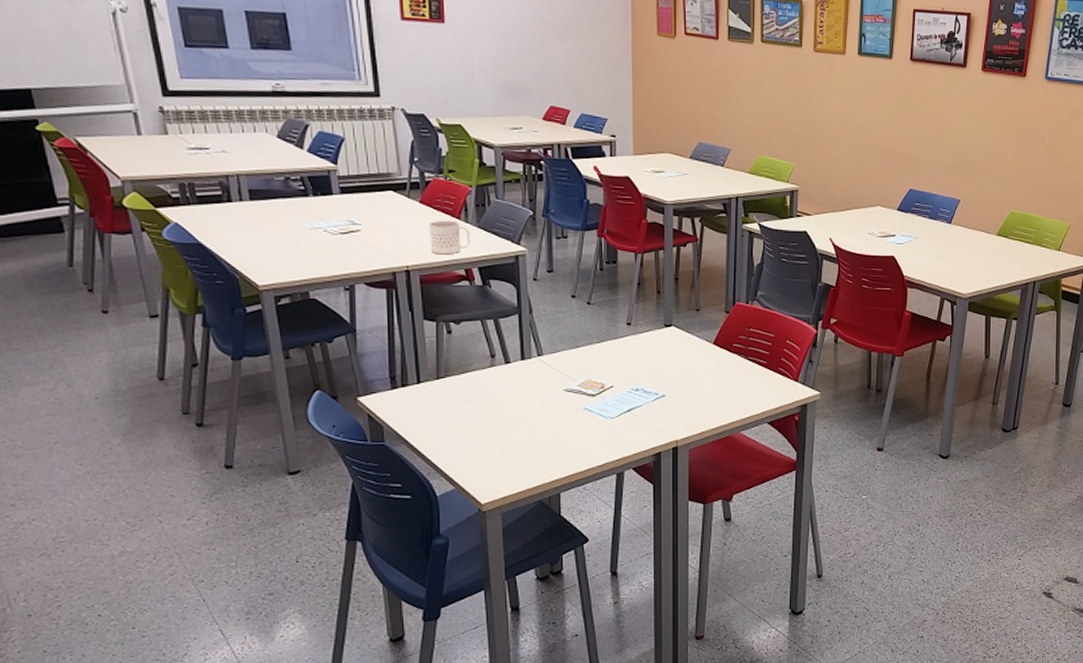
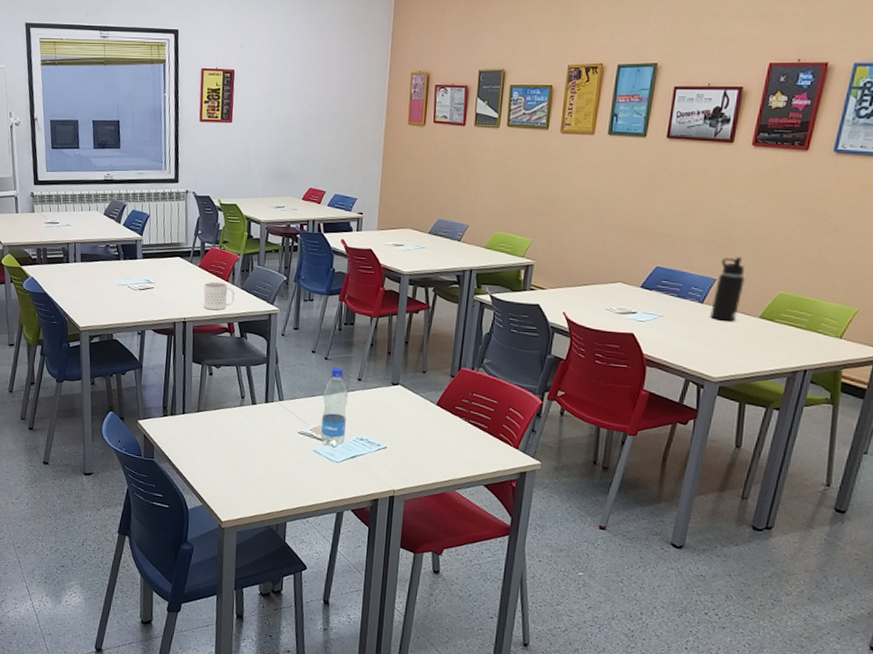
bottle: none [589,312,619,403] -> present [320,367,348,448]
water bottle: none [957,178,983,240] -> present [710,257,745,321]

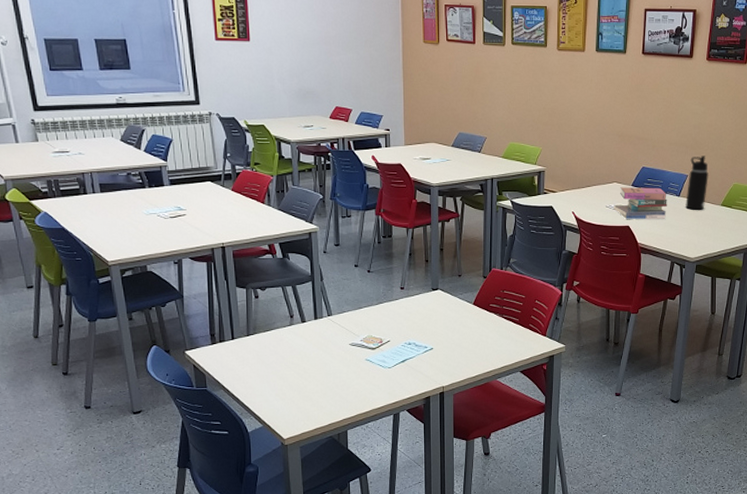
mug: present [203,281,235,311] -> none [238,204,273,233]
bottle: present [320,367,348,448] -> none [369,278,395,355]
books: none [615,288,686,329] -> present [613,187,667,219]

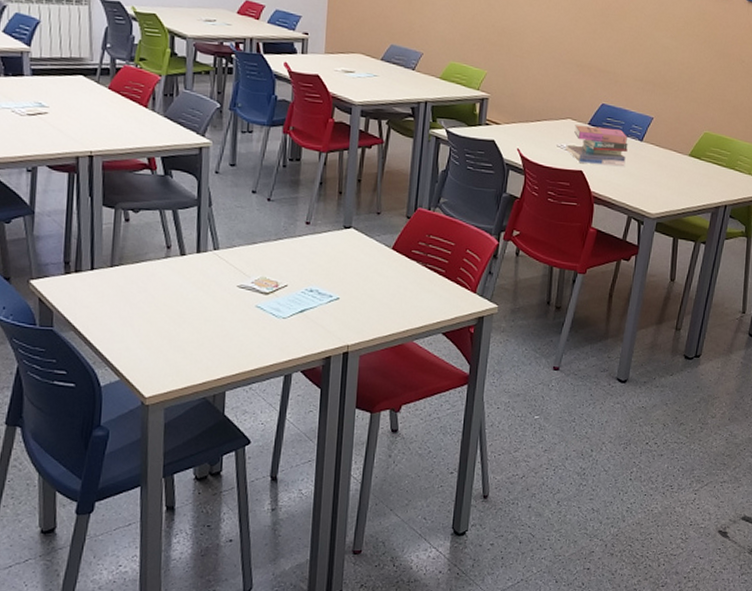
water bottle: present [686,156,708,210] -> none [648,96,677,159]

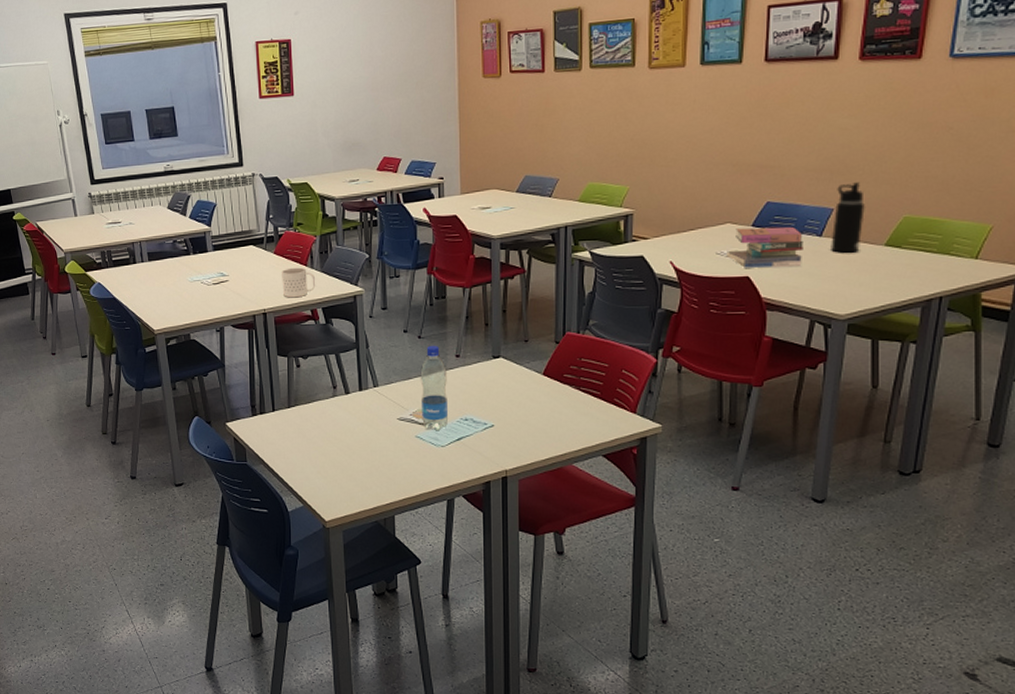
mug: none [115,107,156,143] -> present [281,267,316,298]
bottle: none [264,209,295,302] -> present [420,345,449,431]
water bottle: none [648,96,677,159] -> present [831,182,865,253]

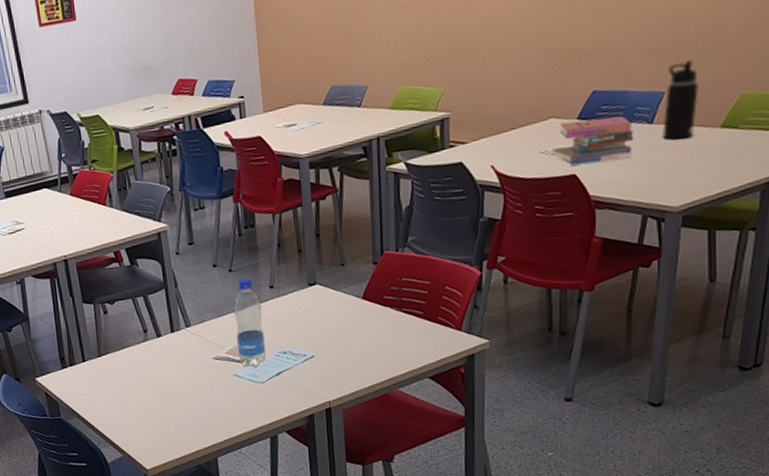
mug: present [281,267,316,298] -> none [78,207,117,242]

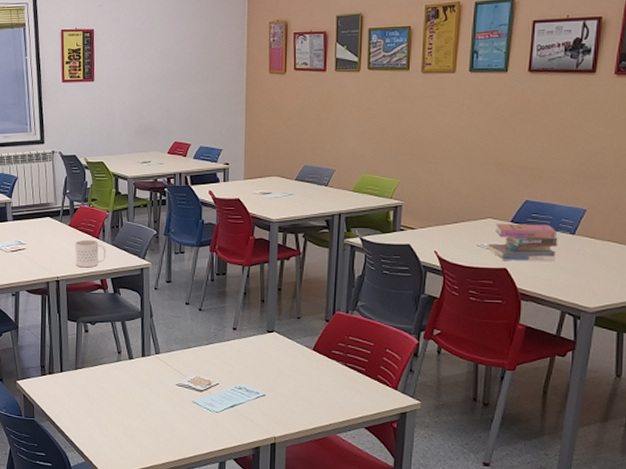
mug: none [78,207,117,242] -> present [74,239,106,268]
bottle: present [233,277,266,368] -> none [198,317,224,398]
water bottle: present [662,60,699,140] -> none [582,186,615,251]

